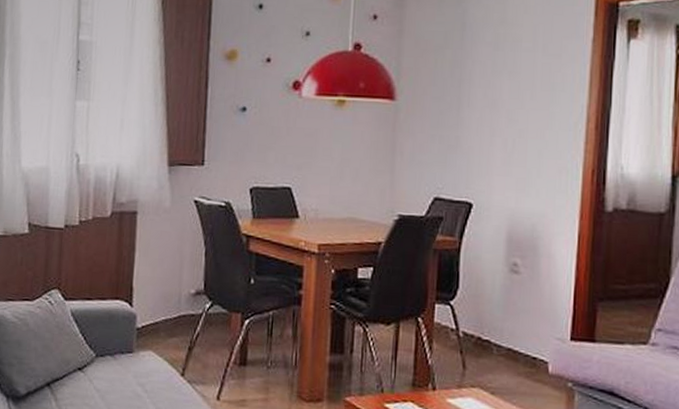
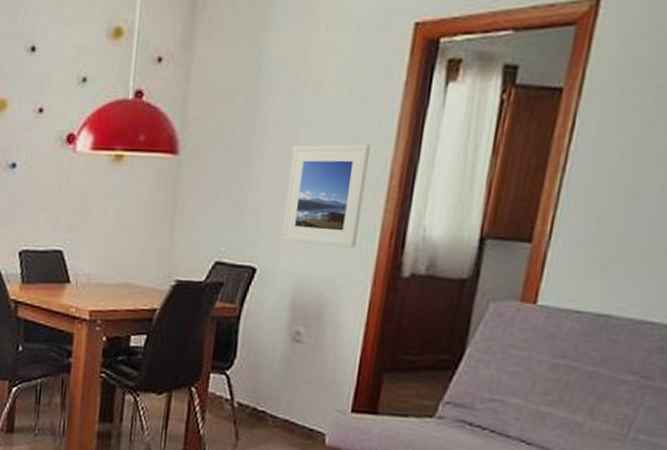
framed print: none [493,91,568,185] -> present [281,144,371,248]

